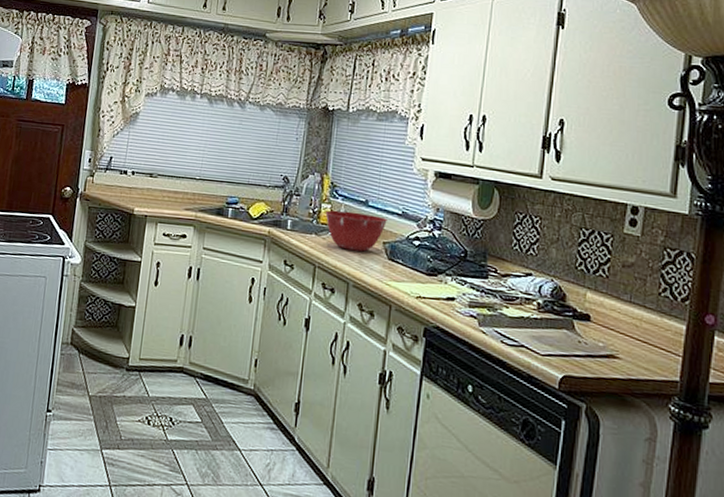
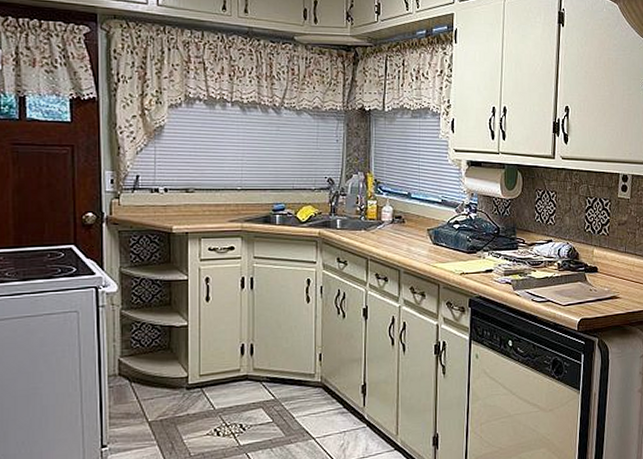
mixing bowl: present [325,210,387,252] -> none [372,205,429,240]

